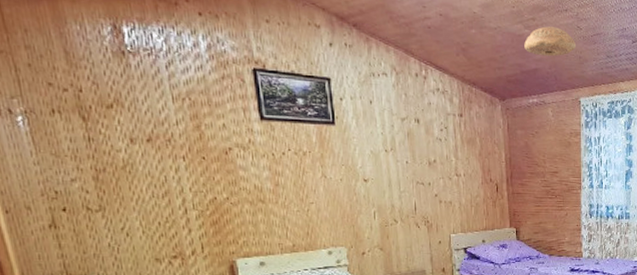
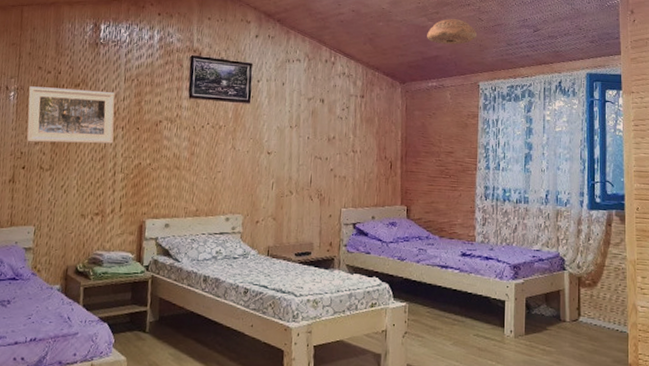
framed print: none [42,108,176,179] -> present [26,86,115,144]

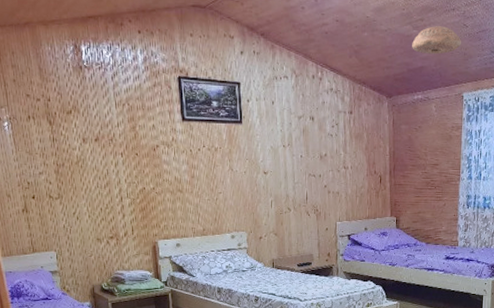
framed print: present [26,86,115,144] -> none [21,115,115,172]

